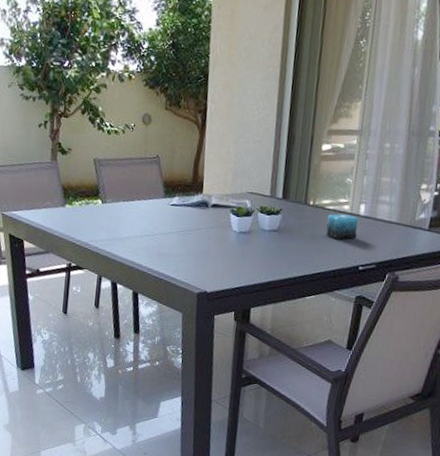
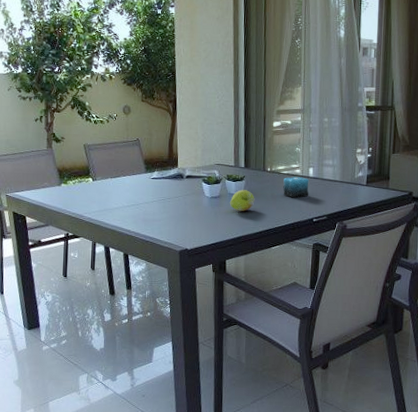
fruit: none [260,225,292,252] -> present [229,190,255,211]

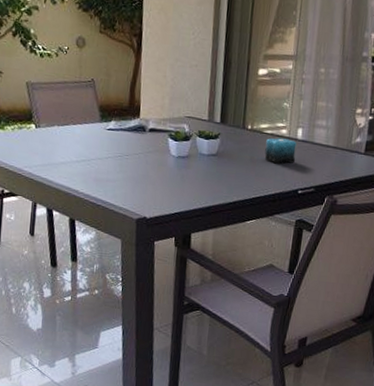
fruit: present [229,190,255,211] -> none [199,150,231,176]

